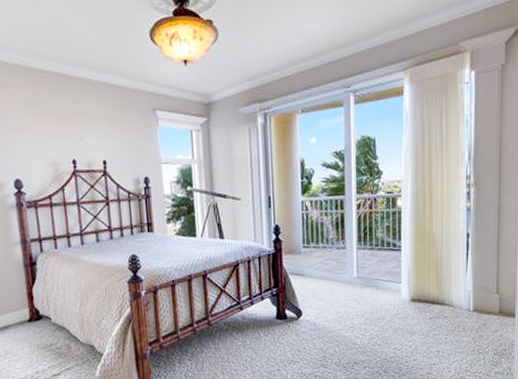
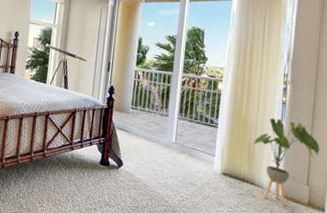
house plant: none [440,227,507,320] -> present [253,118,320,206]

